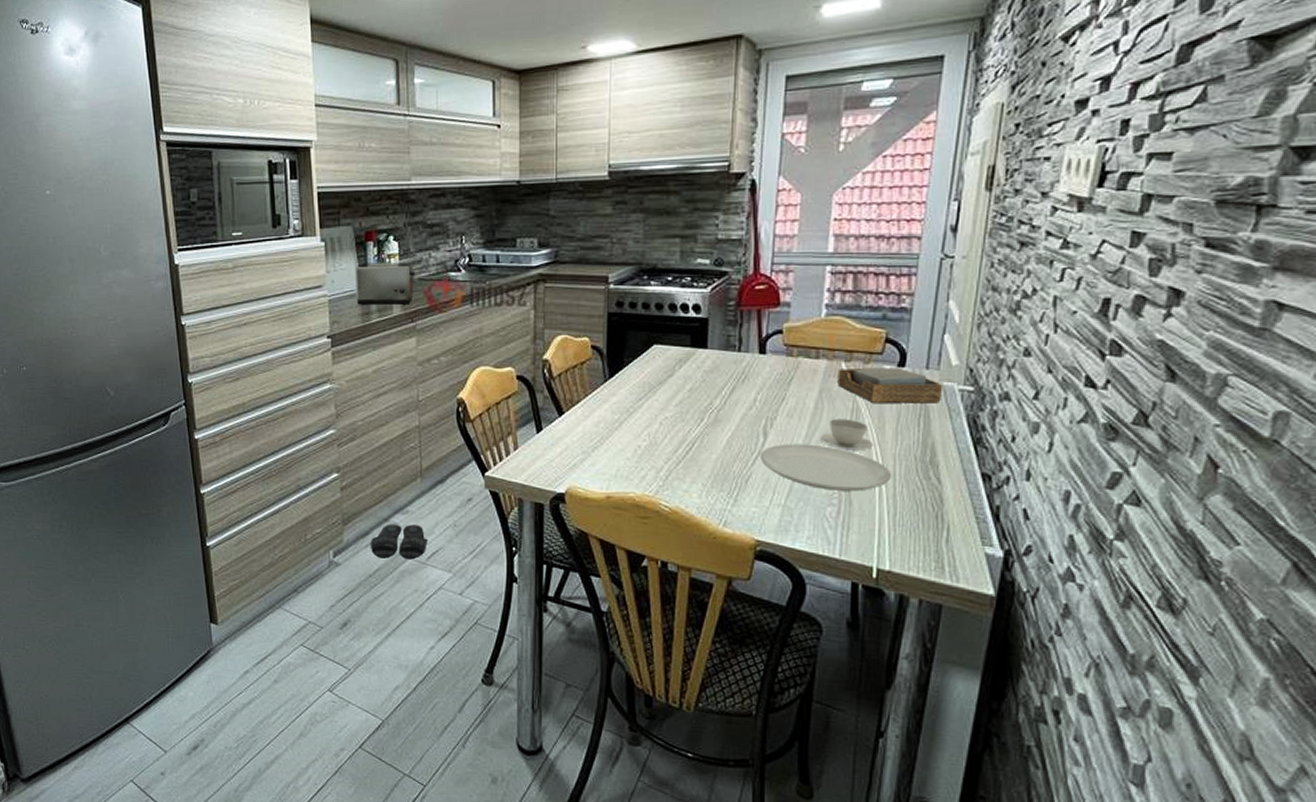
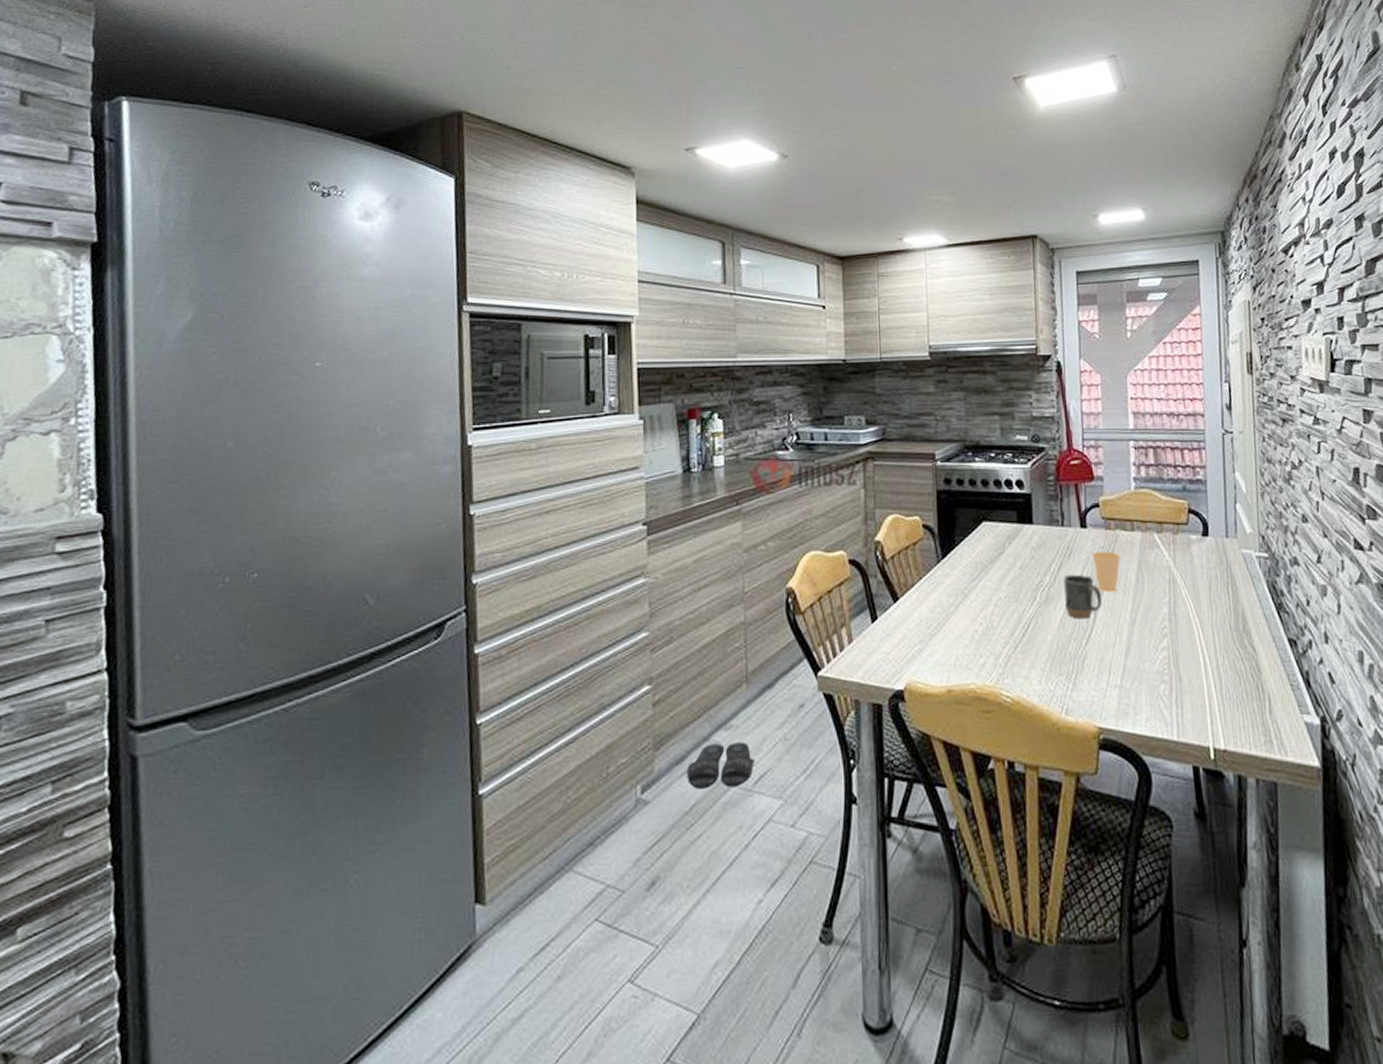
toaster: present [354,262,415,305] -> none [675,441,740,487]
mug: none [733,398,775,442] -> present [1063,574,1103,619]
plate: present [760,443,892,491] -> none [1092,618,1213,667]
cup: none [768,377,801,418] -> present [1091,551,1121,592]
teacup: present [820,418,874,450] -> none [1144,590,1193,622]
napkin holder: present [837,367,942,404] -> none [1152,537,1243,573]

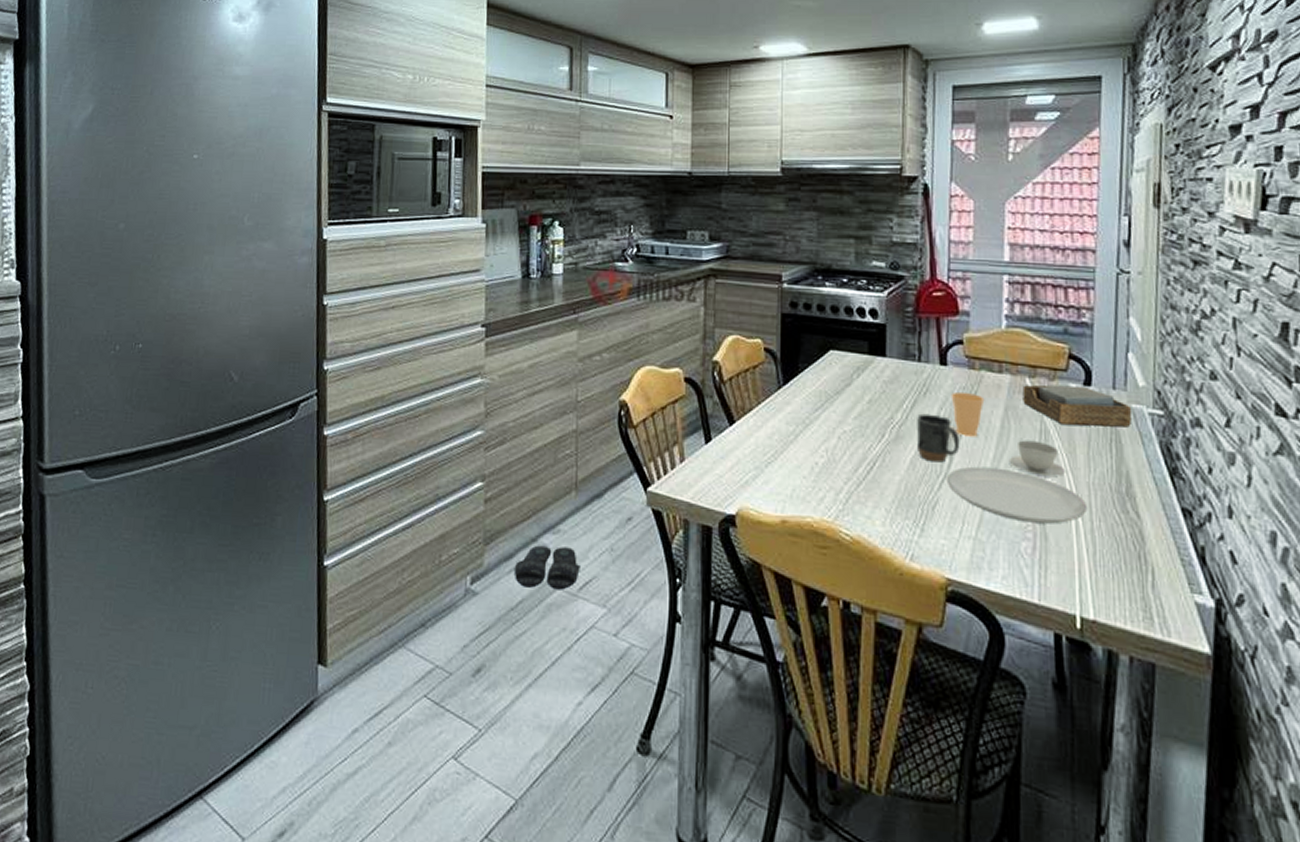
plate: none [1092,618,1213,667] -> present [946,466,1088,524]
teacup: none [1144,590,1193,622] -> present [1008,440,1066,476]
napkin holder: none [1152,537,1243,573] -> present [1022,385,1132,428]

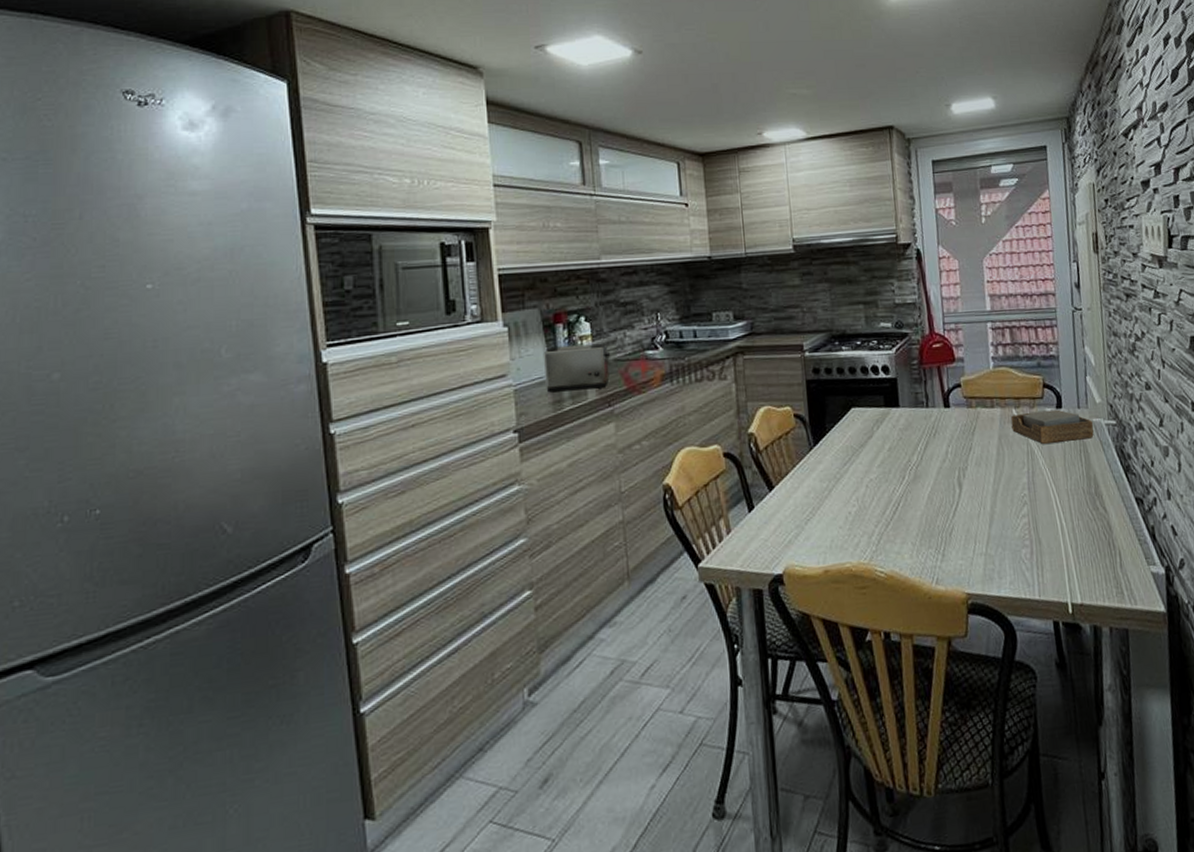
slippers: present [514,545,582,590] -> none [572,637,642,687]
toaster: none [515,248,580,294] -> present [543,343,610,393]
mug: present [916,413,960,463] -> none [930,452,967,494]
plate: present [946,466,1088,524] -> none [958,489,1069,533]
cup: present [951,391,985,437] -> none [955,428,983,467]
teacup: present [1008,440,1066,476] -> none [1005,461,1050,491]

